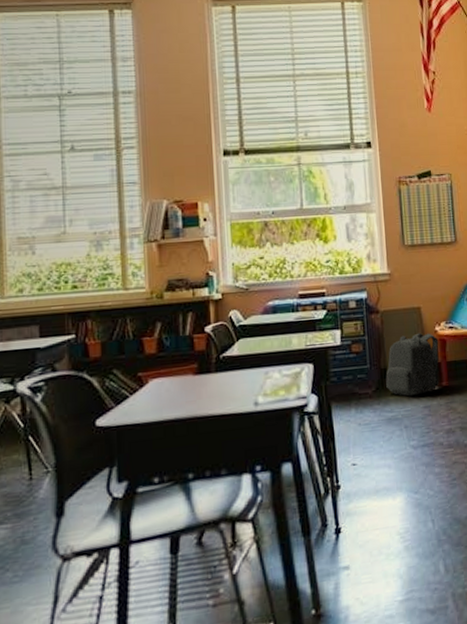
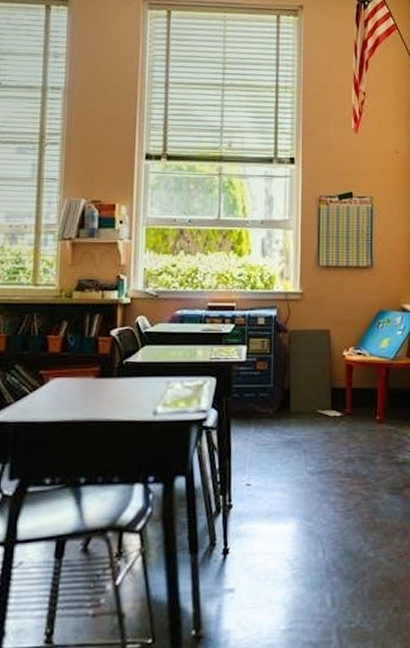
backpack: present [386,332,439,397] -> none [288,356,345,420]

